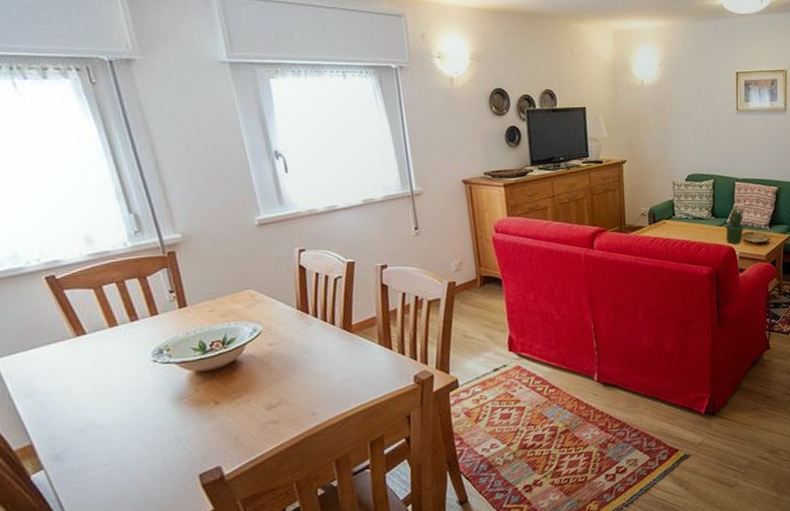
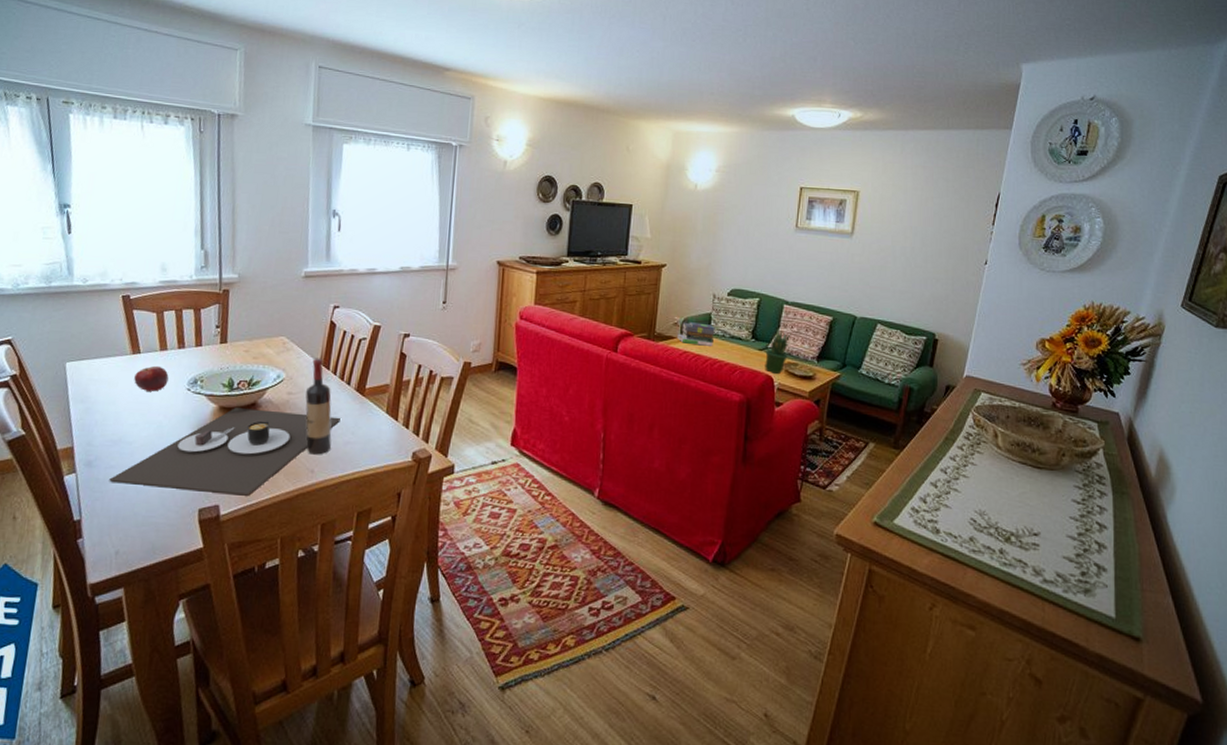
fruit: none [86,343,128,372] -> present [134,365,169,392]
place setting: none [86,357,332,470] -> present [109,408,341,496]
wine bottle: none [287,304,328,399] -> present [305,358,332,455]
books: none [646,209,679,231] -> present [677,322,715,346]

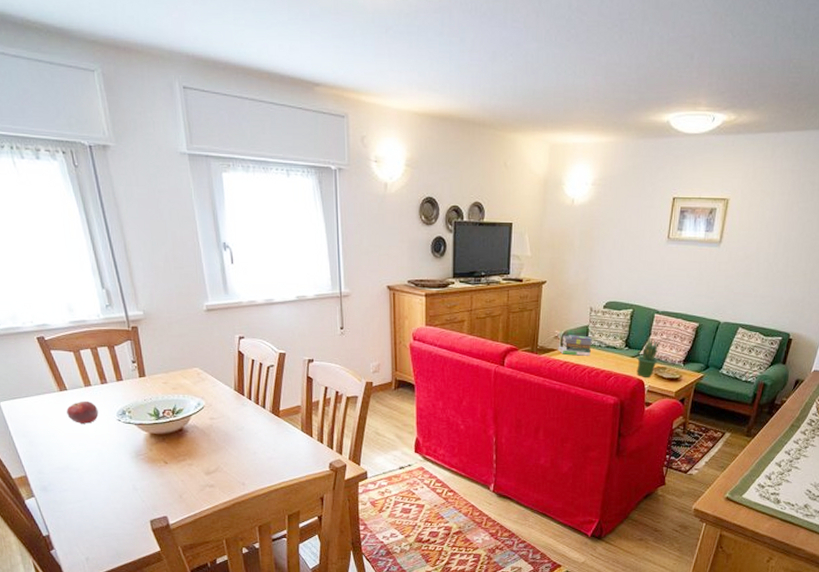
place setting: present [109,408,341,496] -> none [66,434,261,507]
wine bottle: present [305,358,332,455] -> none [225,386,256,470]

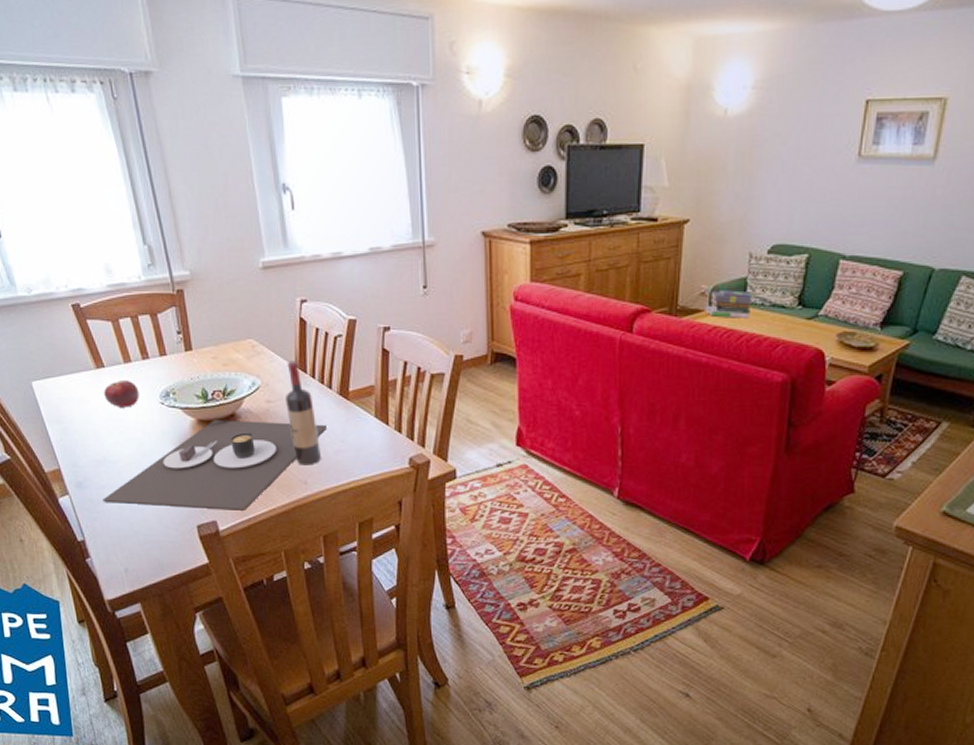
place setting: none [66,434,261,507] -> present [103,420,327,511]
wine bottle: none [225,386,256,470] -> present [284,361,321,466]
planter: present [636,337,661,377] -> none [814,291,848,346]

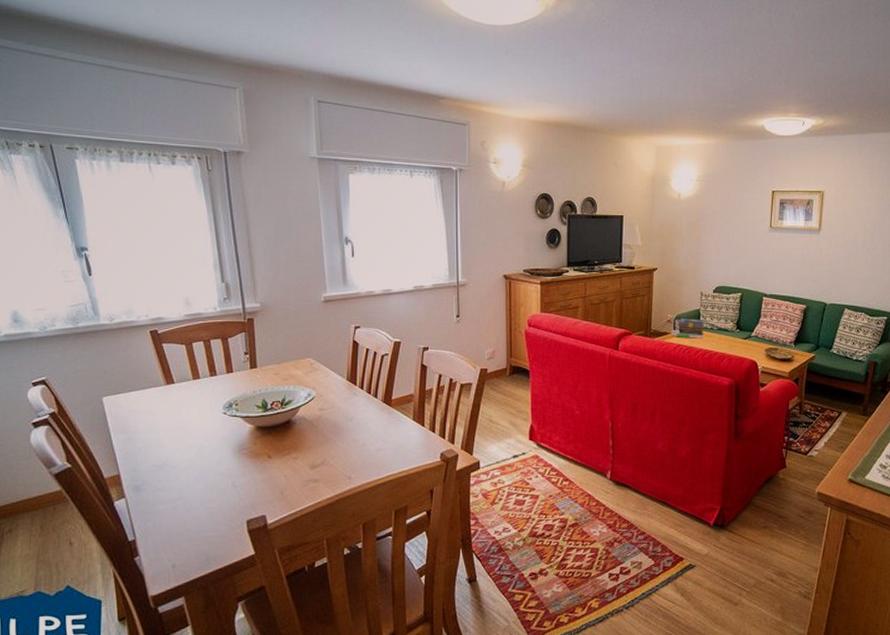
place setting: present [103,420,327,511] -> none [158,426,371,505]
fruit: present [104,379,140,407] -> none [171,393,204,418]
wine bottle: present [284,361,321,466] -> none [335,375,365,463]

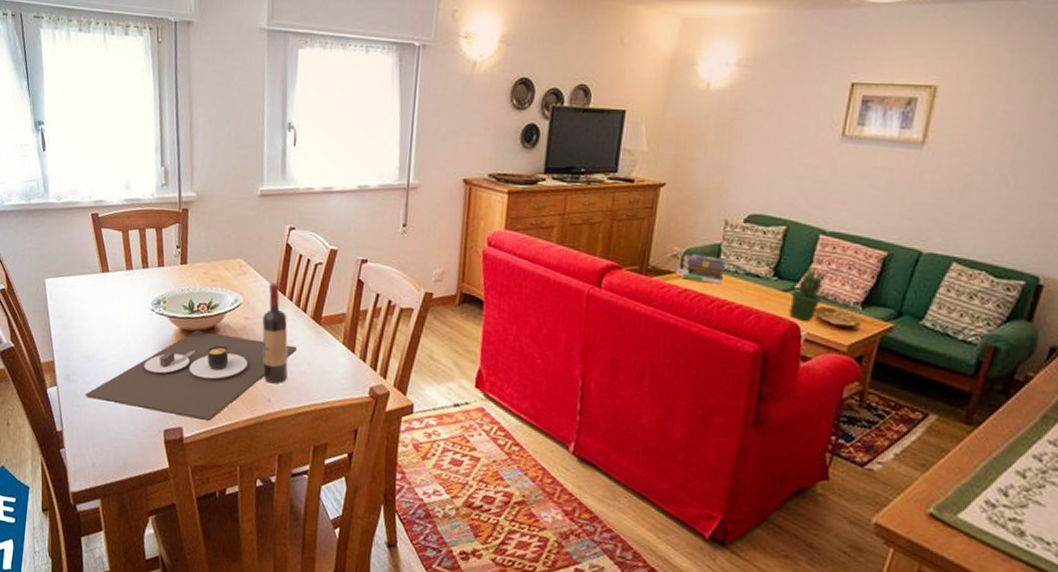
place setting: none [158,426,371,505] -> present [85,330,297,421]
wine bottle: none [335,375,365,463] -> present [262,282,288,384]
planter: none [749,319,771,358] -> present [789,265,828,321]

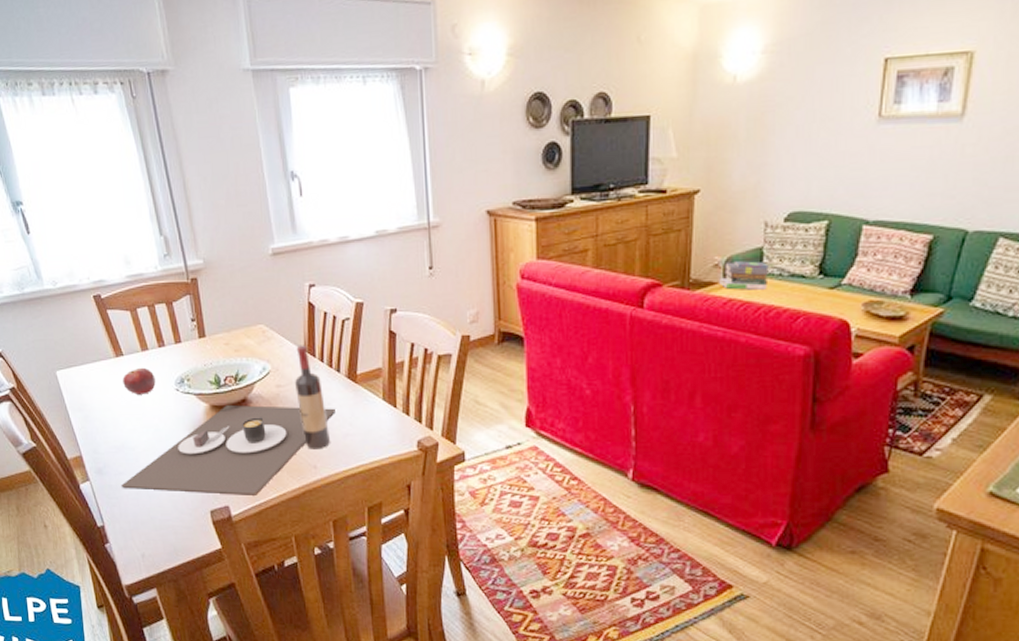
fruit: none [104,284,135,311] -> present [123,367,156,395]
planter: present [789,265,828,321] -> none [837,259,874,317]

